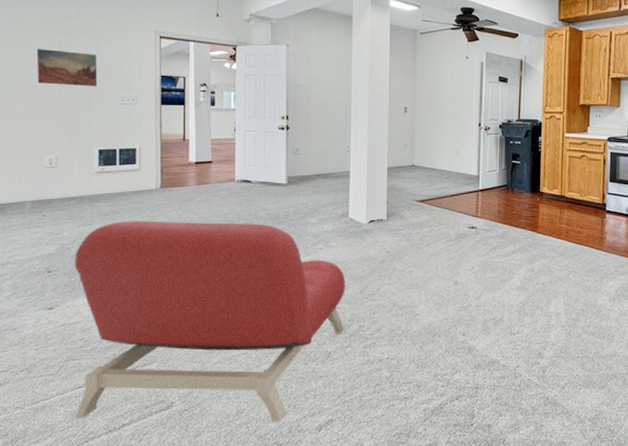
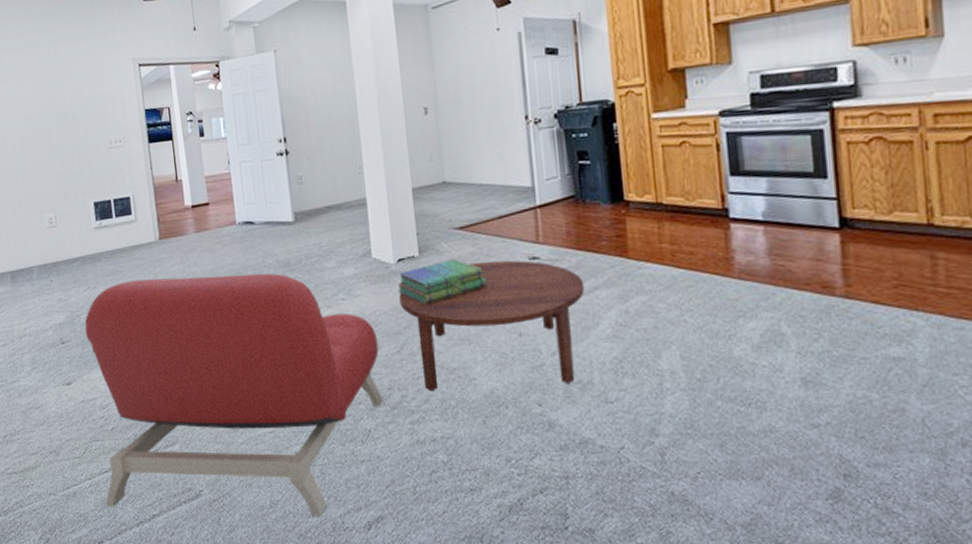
wall art: present [36,49,98,87] -> none [24,95,85,136]
stack of books: none [366,223,436,257] -> present [397,258,487,304]
coffee table: none [367,227,506,323] -> present [399,260,585,392]

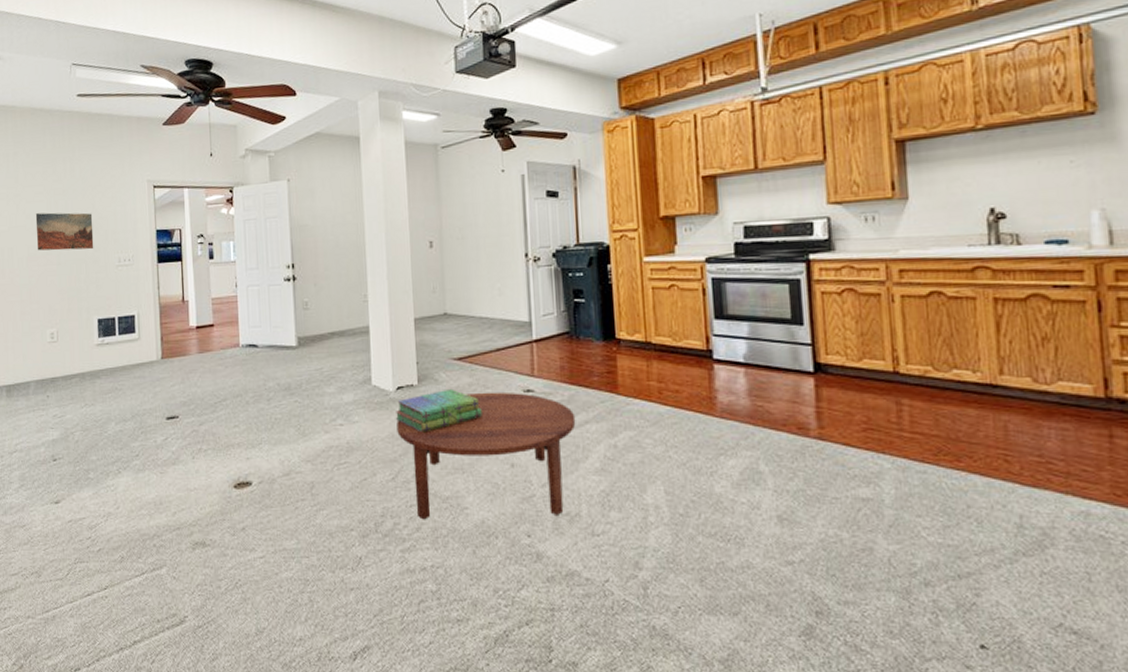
wall art: none [24,95,85,136] -> present [35,212,94,251]
armchair: present [84,273,383,517] -> none [79,397,375,646]

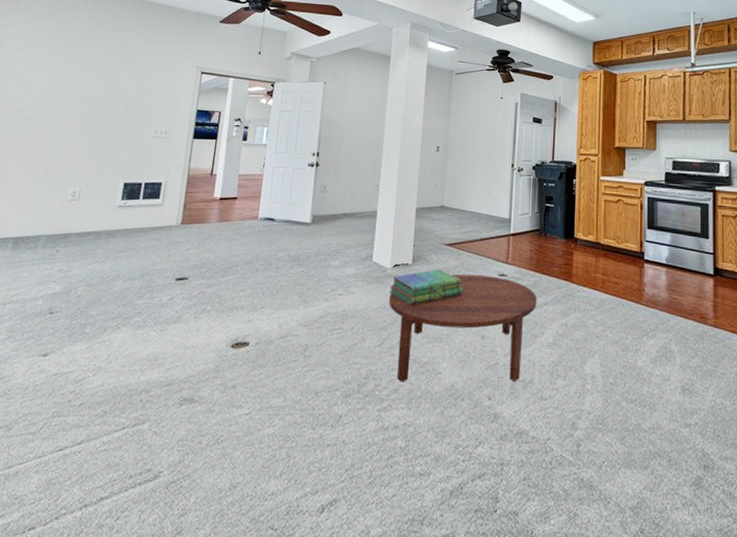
wall art: present [35,212,94,251] -> none [76,82,138,120]

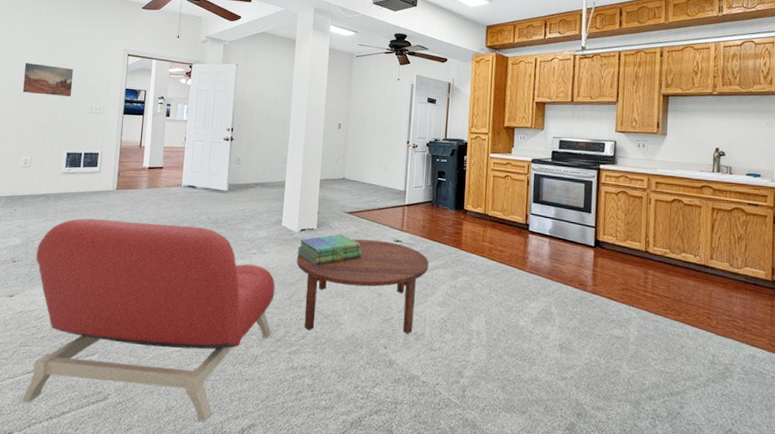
armchair: none [50,259,364,500] -> present [22,218,275,422]
wall art: none [76,82,138,120] -> present [23,63,74,97]

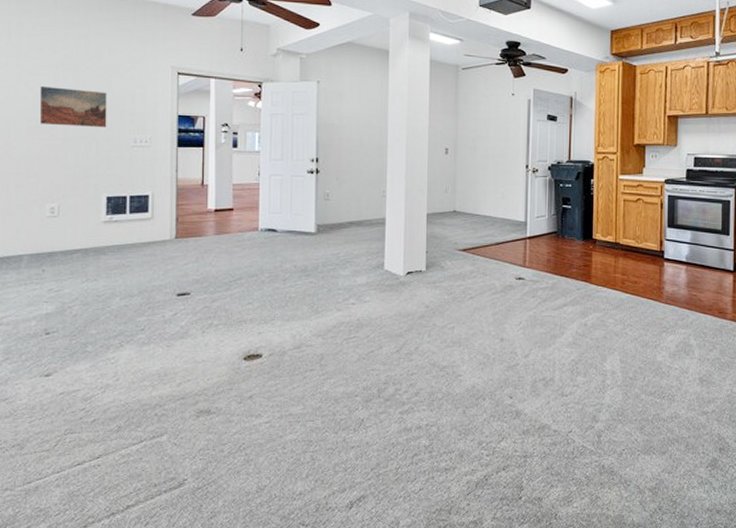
armchair: present [22,218,275,422] -> none [73,275,380,500]
stack of books: present [296,234,362,265] -> none [403,275,480,312]
coffee table: present [297,238,429,334] -> none [404,278,556,386]

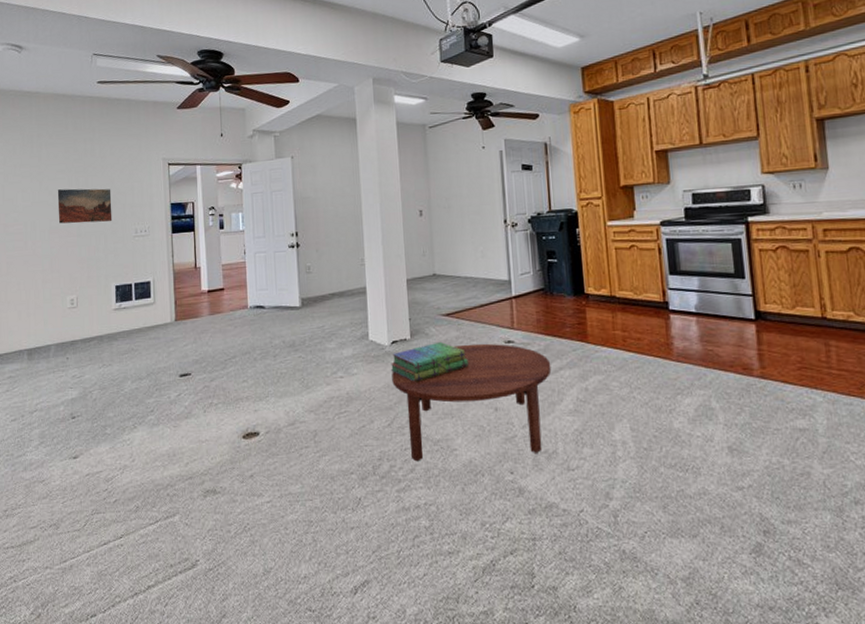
stack of books: none [403,275,480,312] -> present [390,341,469,382]
coffee table: none [404,278,556,386] -> present [392,343,552,462]

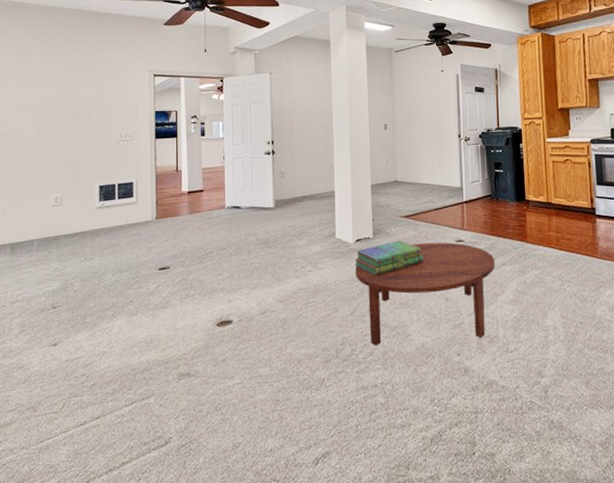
wall art: present [57,188,112,224] -> none [45,94,98,127]

